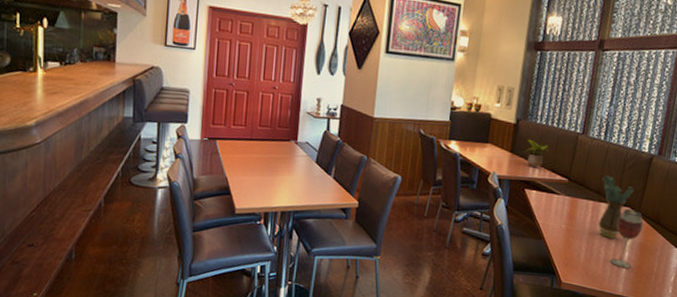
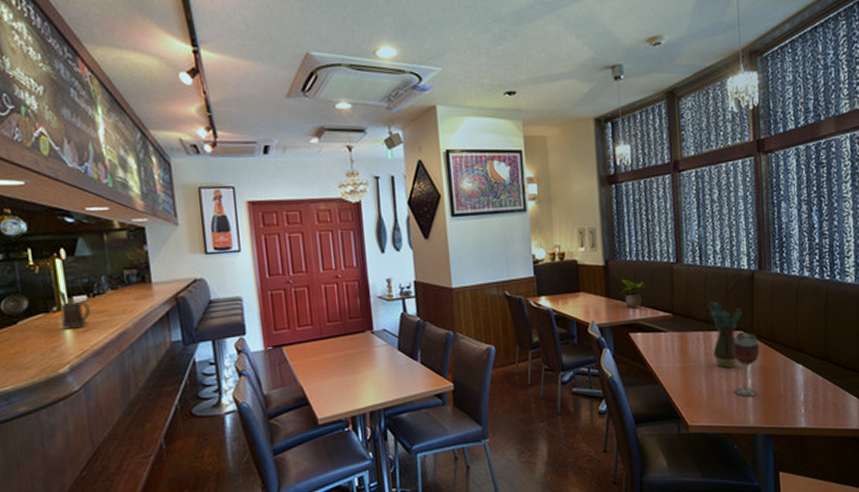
beer mug: none [34,65,61,90] -> present [60,301,91,330]

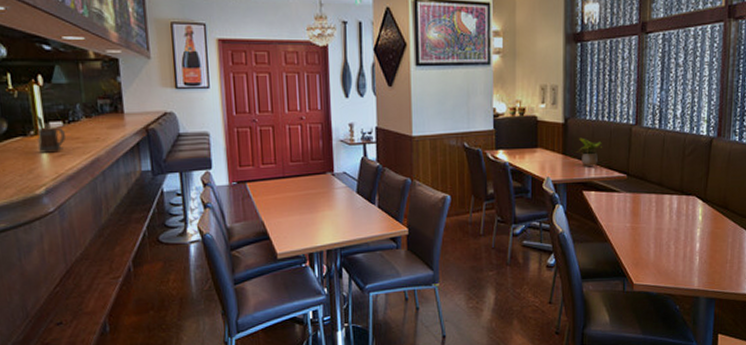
vase: present [707,299,743,368] -> none [662,163,697,231]
wineglass: present [732,332,760,397] -> none [681,197,711,261]

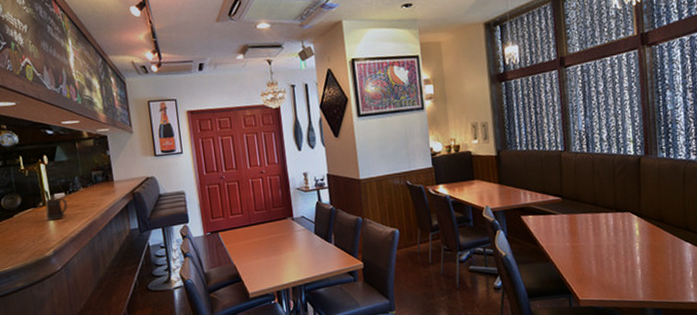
potted plant: present [576,137,603,166] -> none [511,167,536,193]

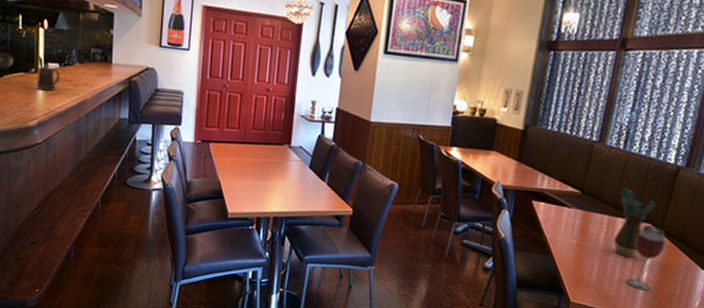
vase: none [594,183,630,247] -> present [613,185,657,257]
wineglass: none [620,213,648,274] -> present [625,225,666,290]

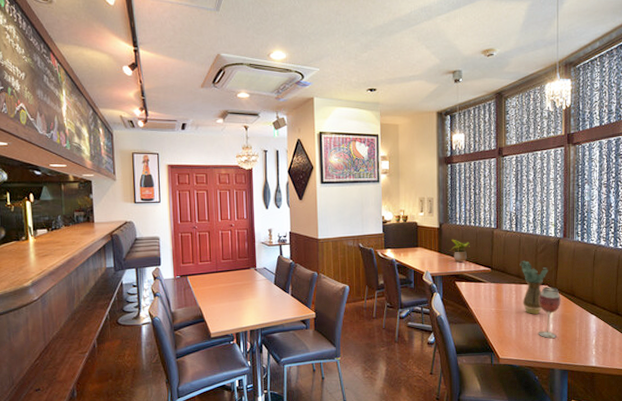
beer mug: present [36,66,61,91] -> none [27,233,50,254]
potted plant: none [532,147,561,177] -> present [449,239,471,262]

